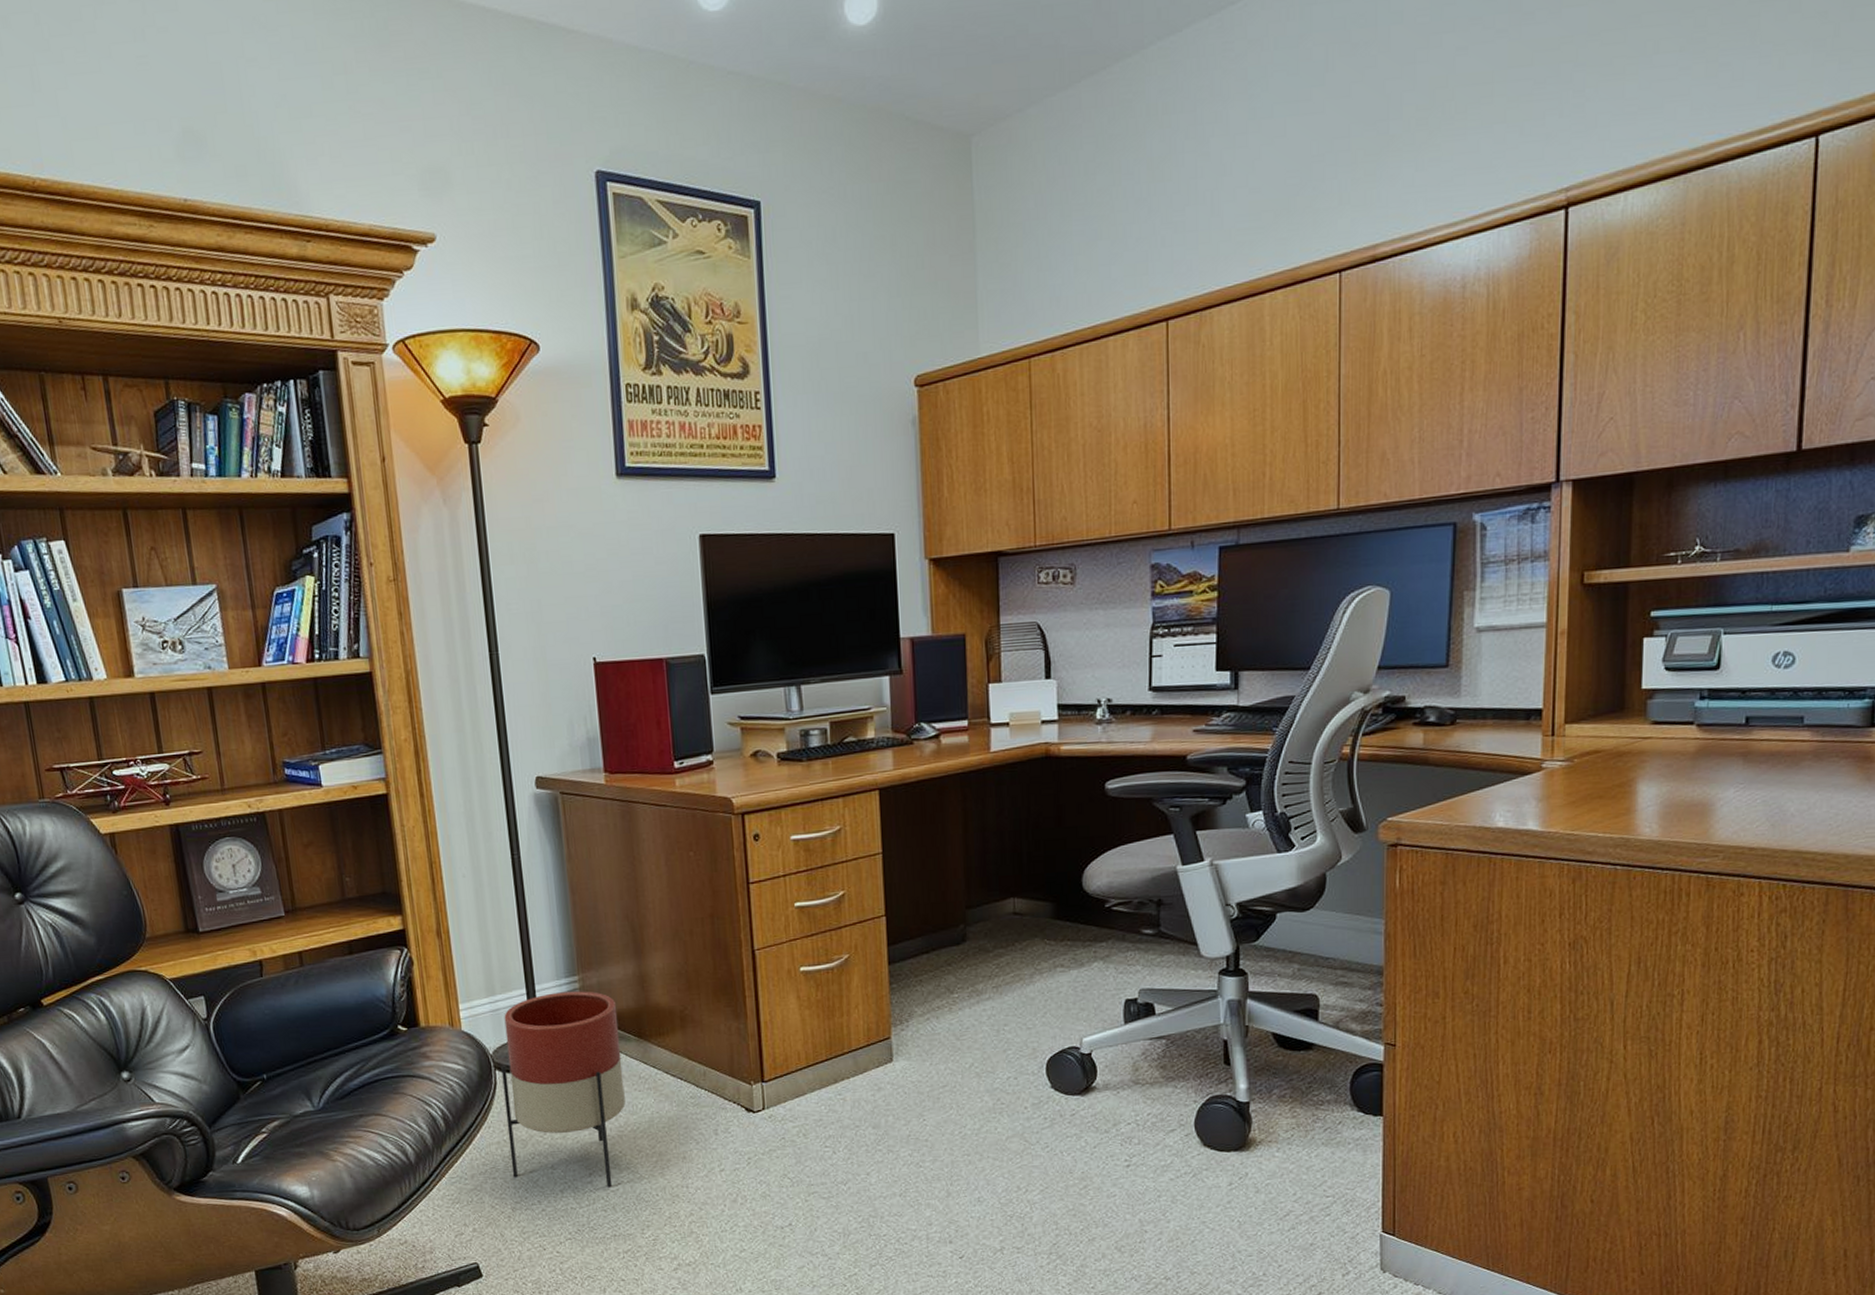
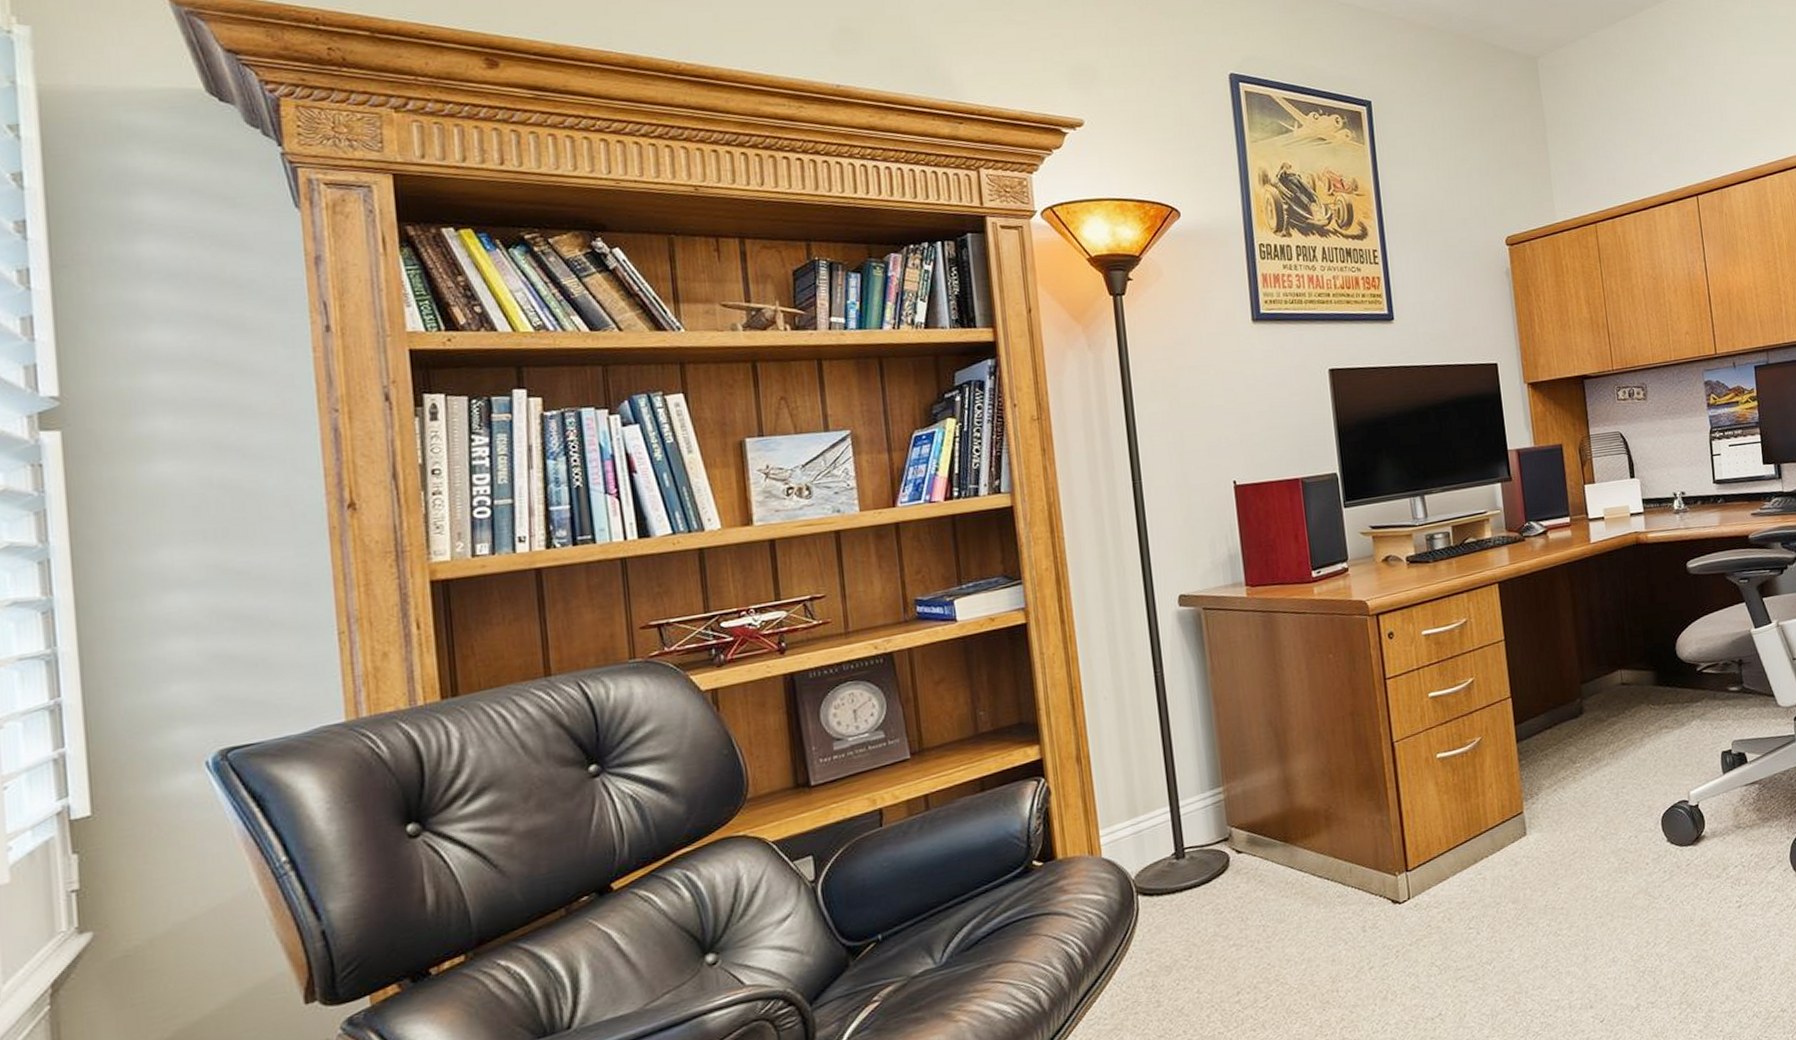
planter: present [501,991,626,1188] -> none [1143,801,1273,1009]

